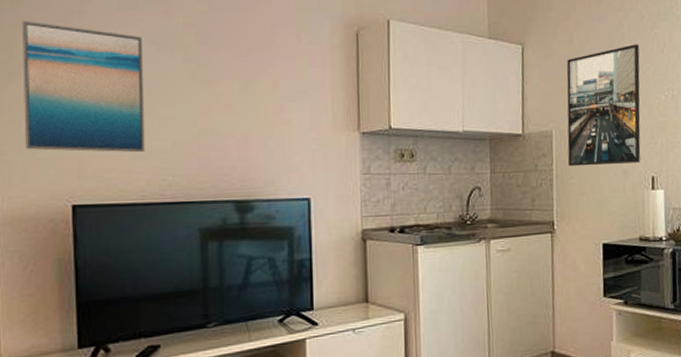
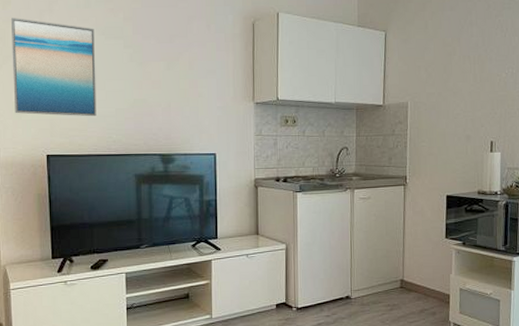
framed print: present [566,44,641,167] -> none [420,30,485,132]

